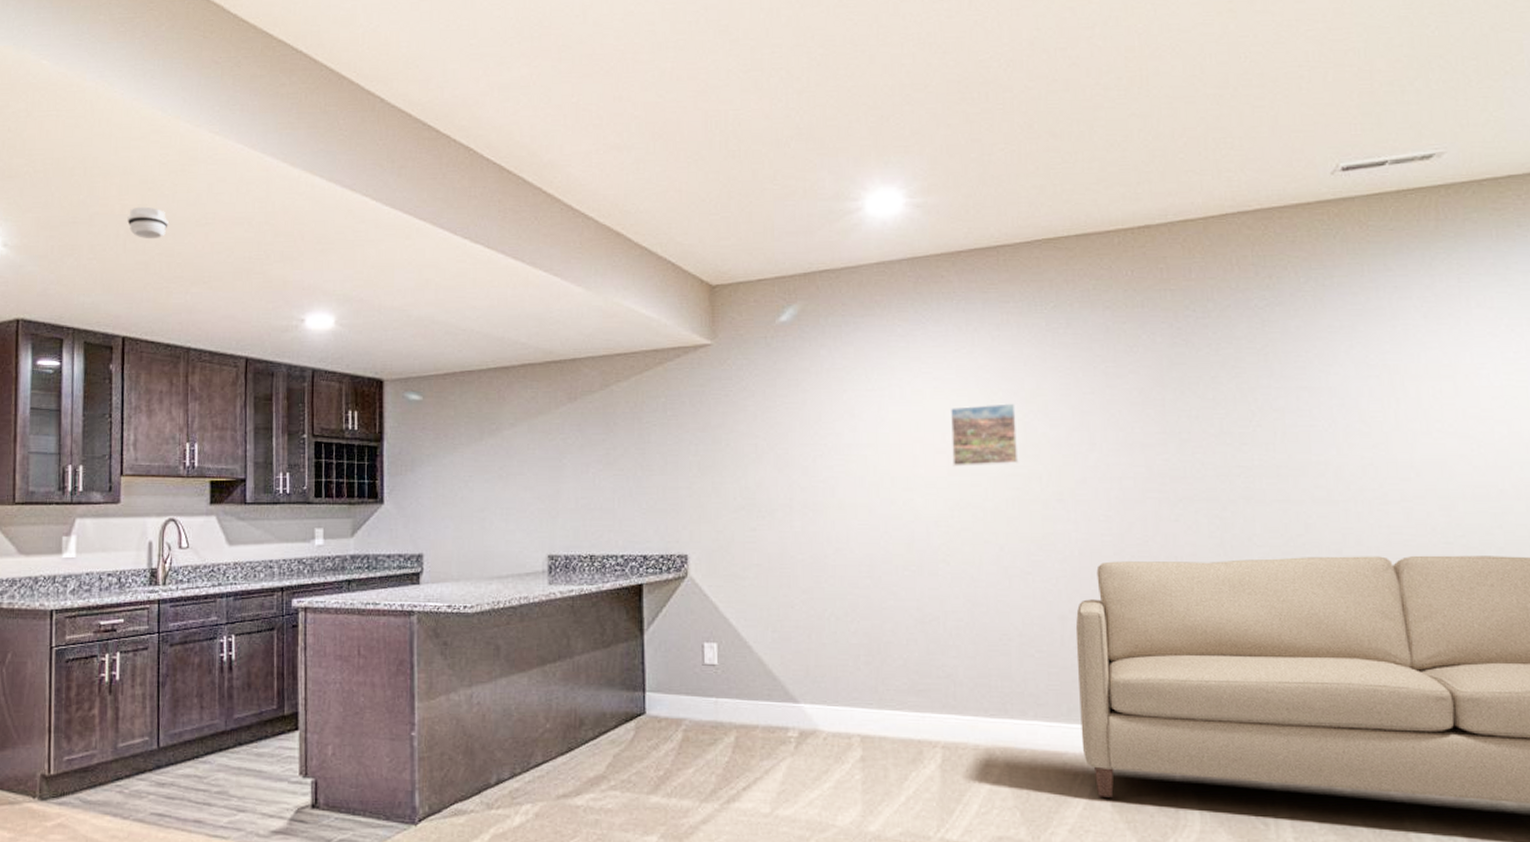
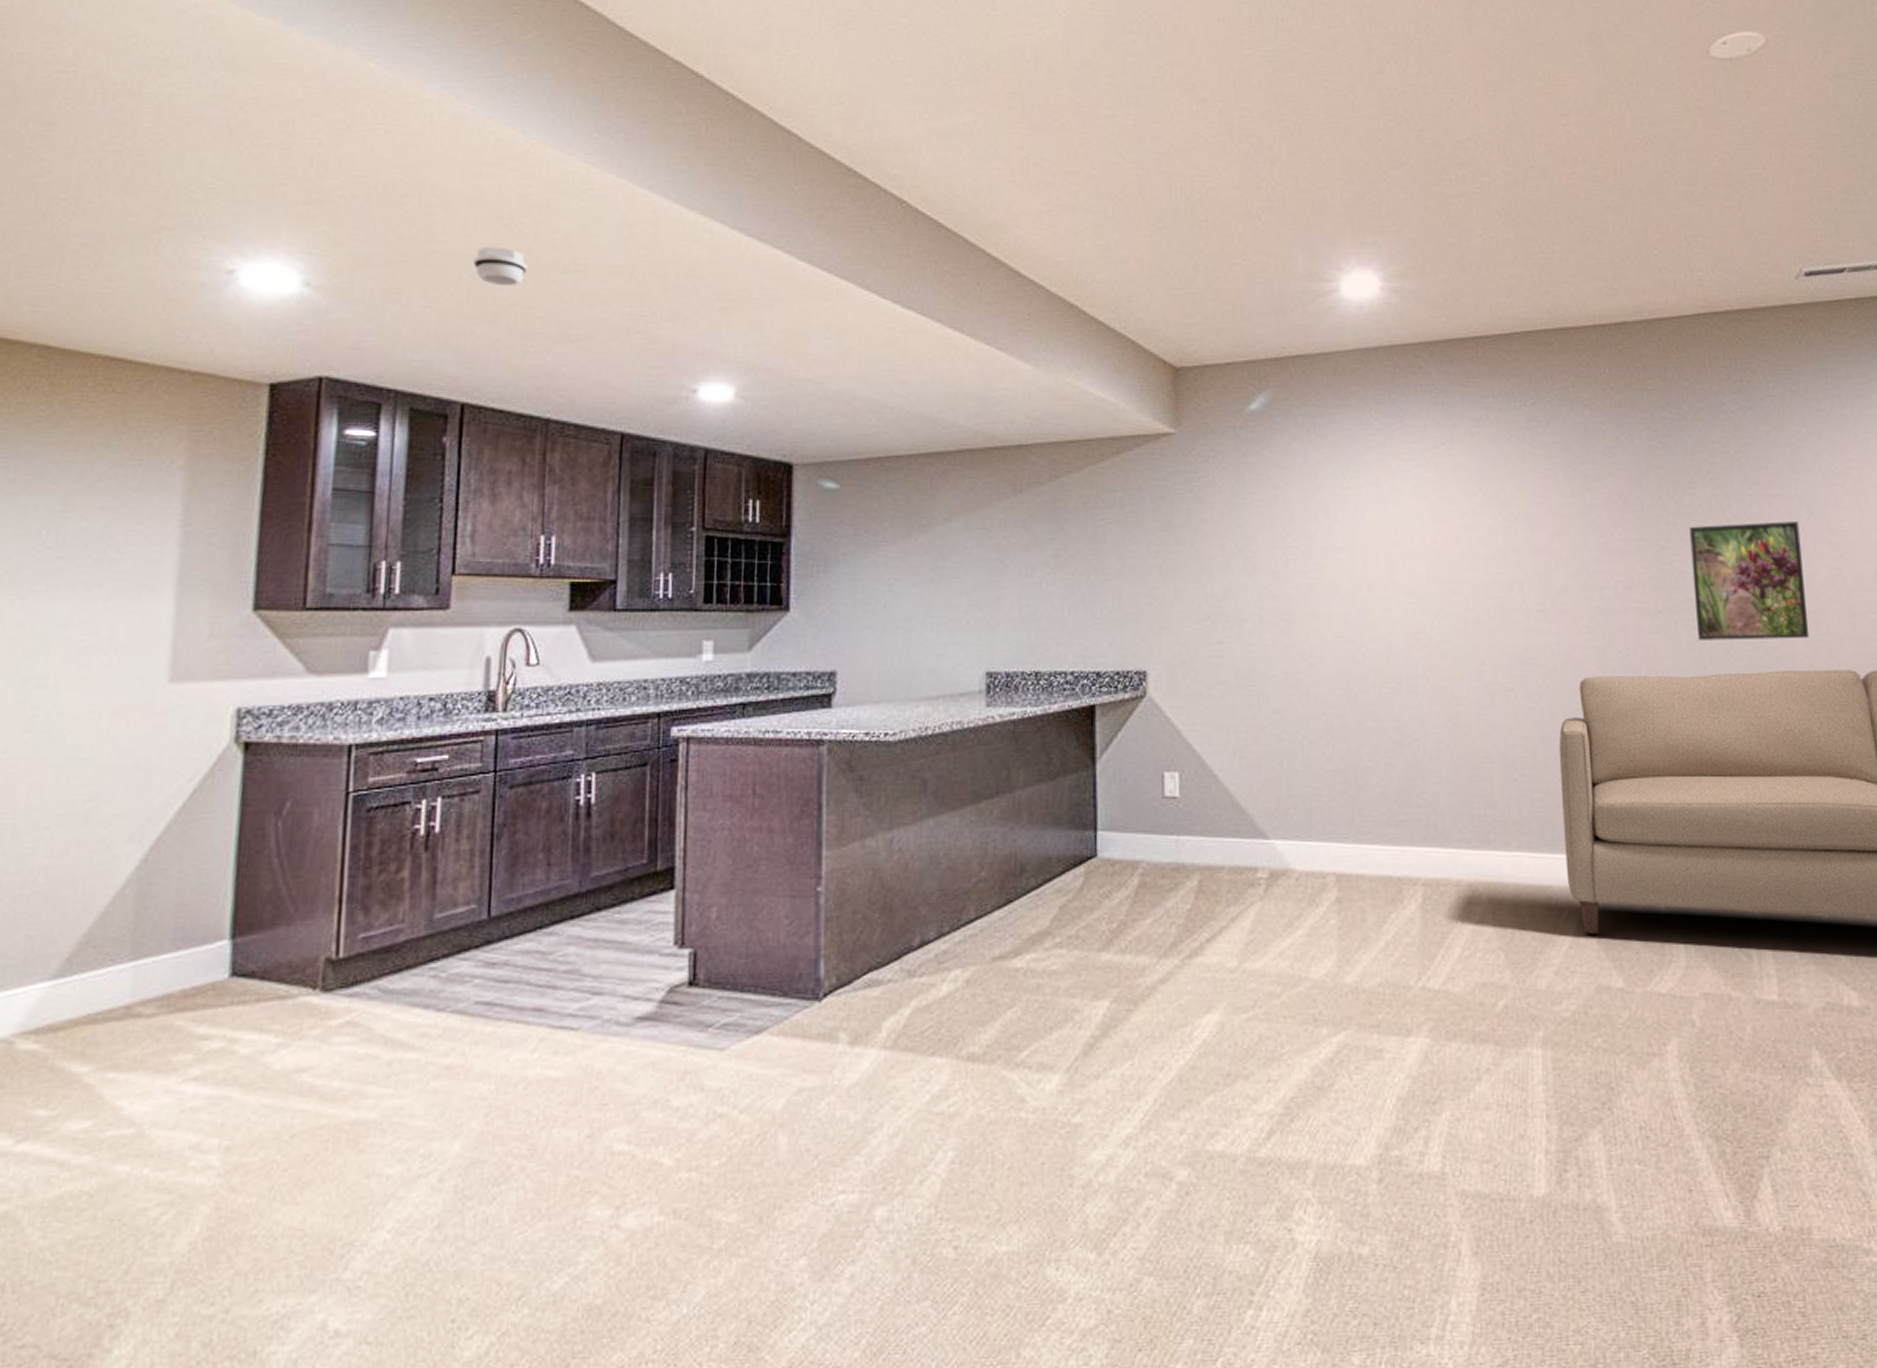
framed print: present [949,403,1019,467] -> none [1429,505,1500,573]
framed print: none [1212,413,1338,528] -> present [1689,521,1810,640]

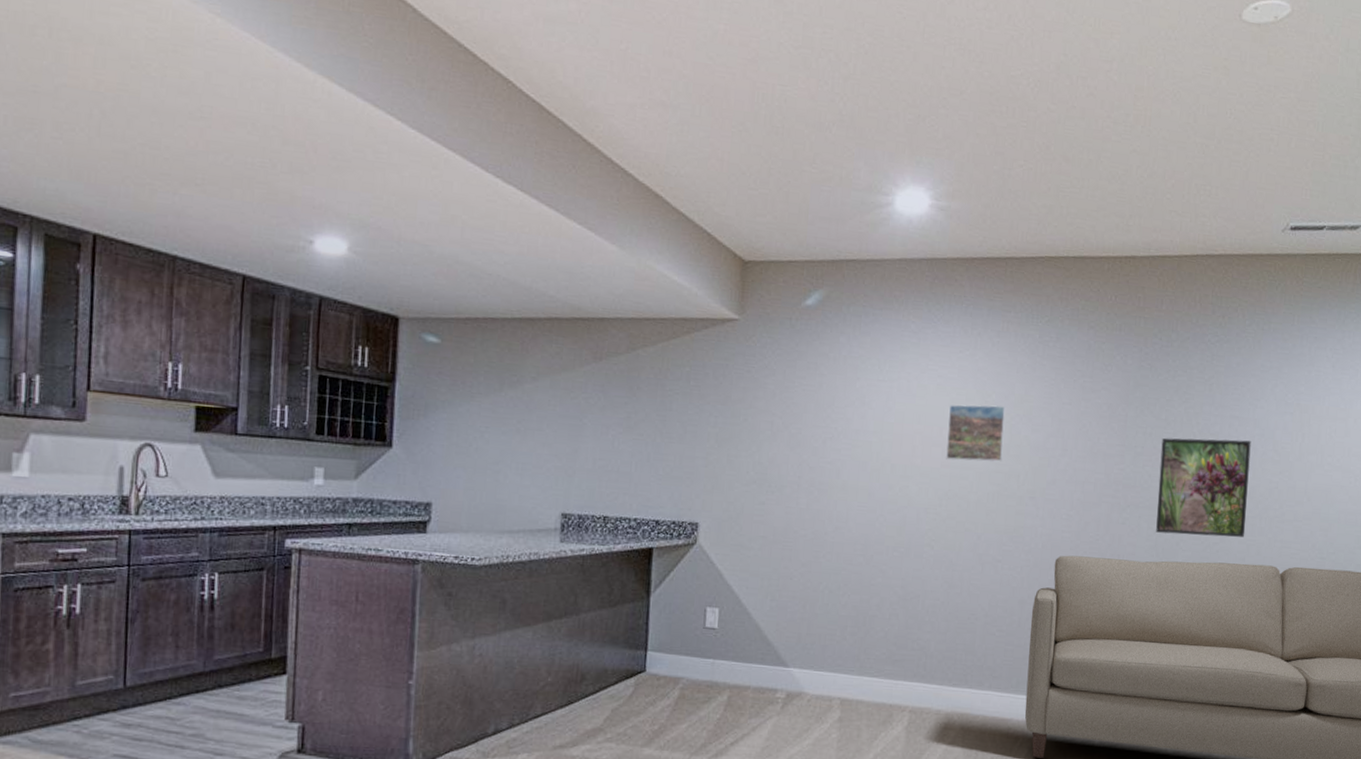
smoke detector: present [473,246,528,287] -> none [103,85,155,127]
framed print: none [1429,505,1500,573] -> present [945,404,1006,462]

